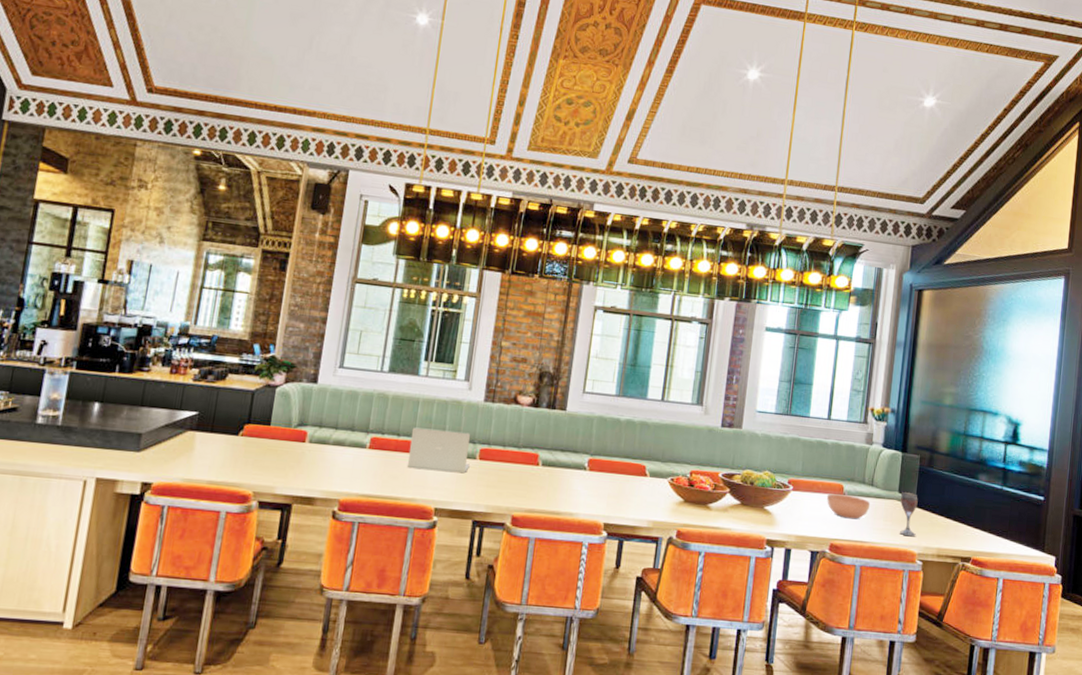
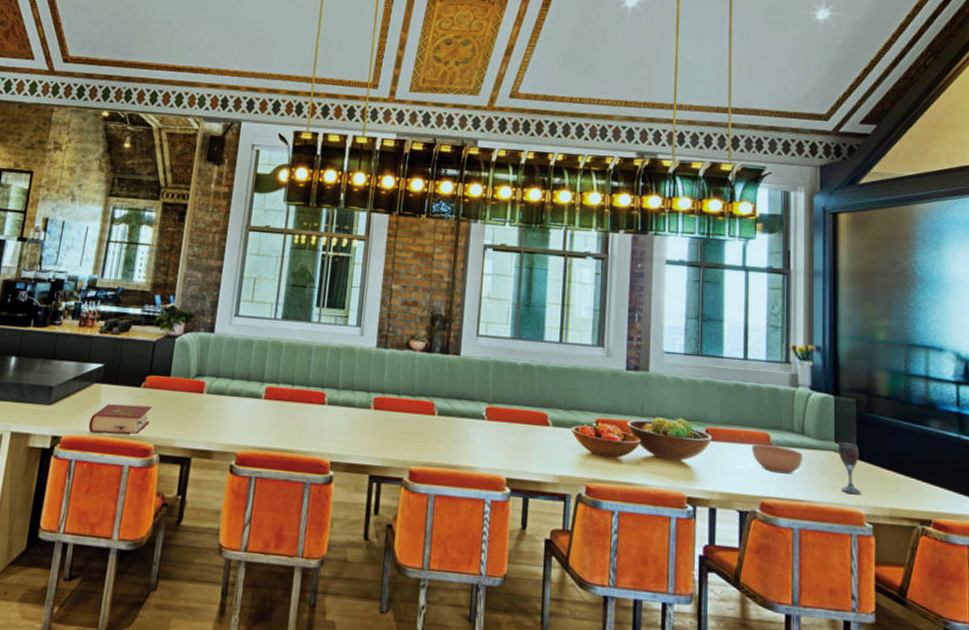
book: none [182,451,251,482] -> present [88,403,152,435]
laptop: present [407,427,470,474] -> none [302,376,365,425]

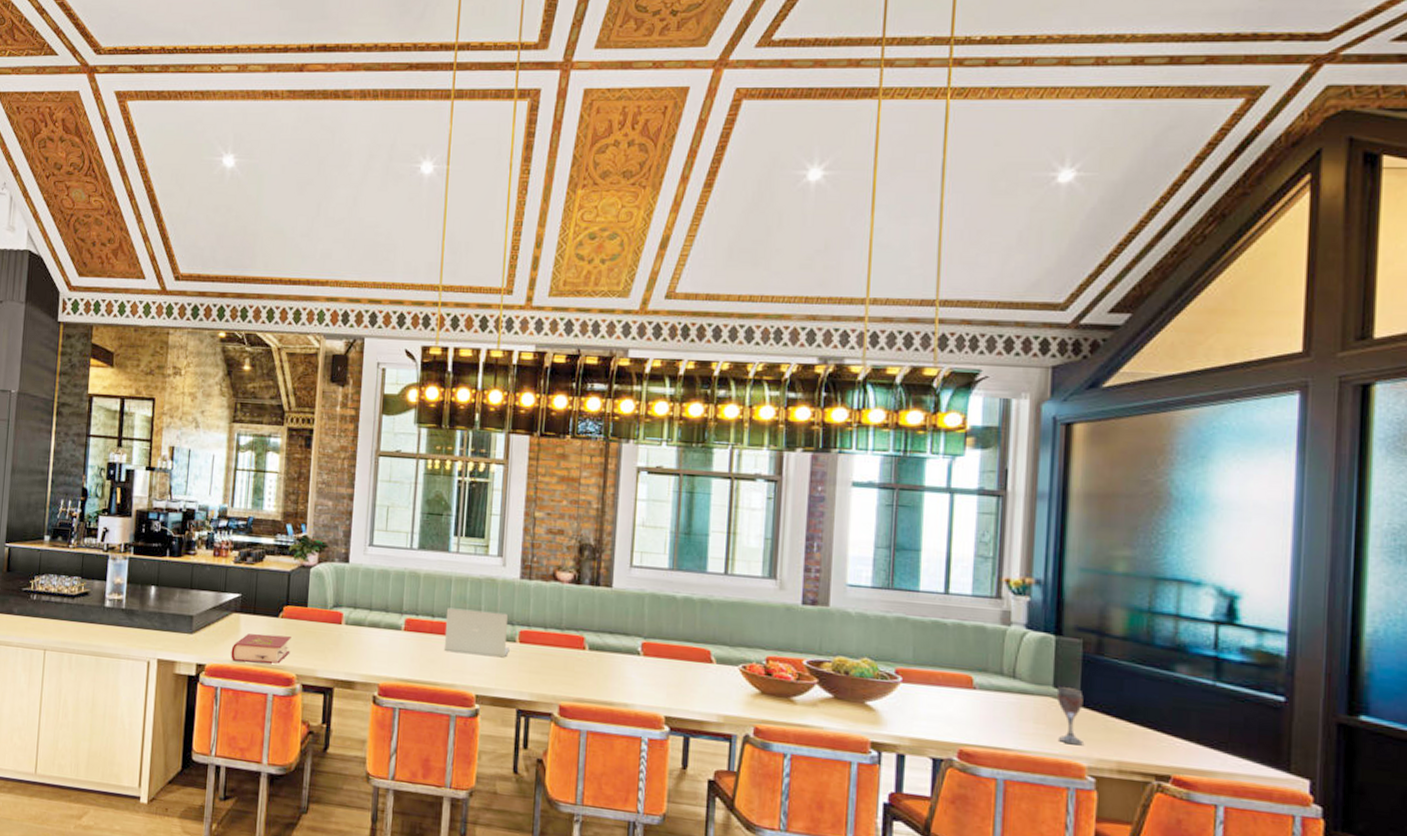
laptop: none [302,376,365,425] -> present [444,607,510,658]
bowl: present [751,443,804,474] -> none [949,687,1014,721]

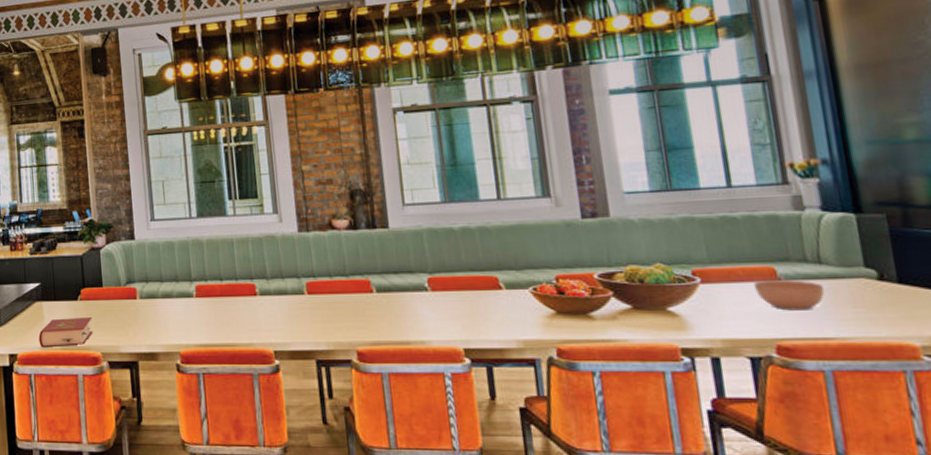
laptop: present [444,607,510,658] -> none [232,267,300,313]
bowl: none [949,687,1014,721] -> present [753,279,825,311]
cup: present [1056,686,1084,746] -> none [868,264,911,325]

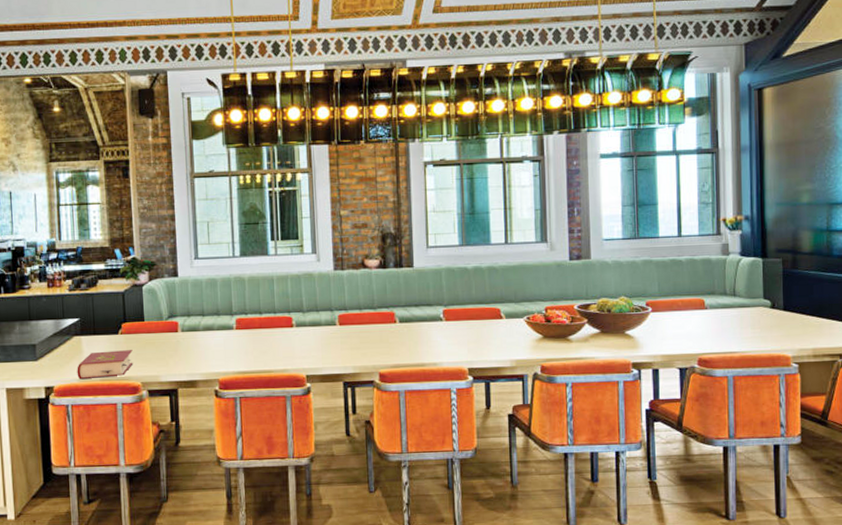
bowl: present [753,279,825,311] -> none [688,308,736,332]

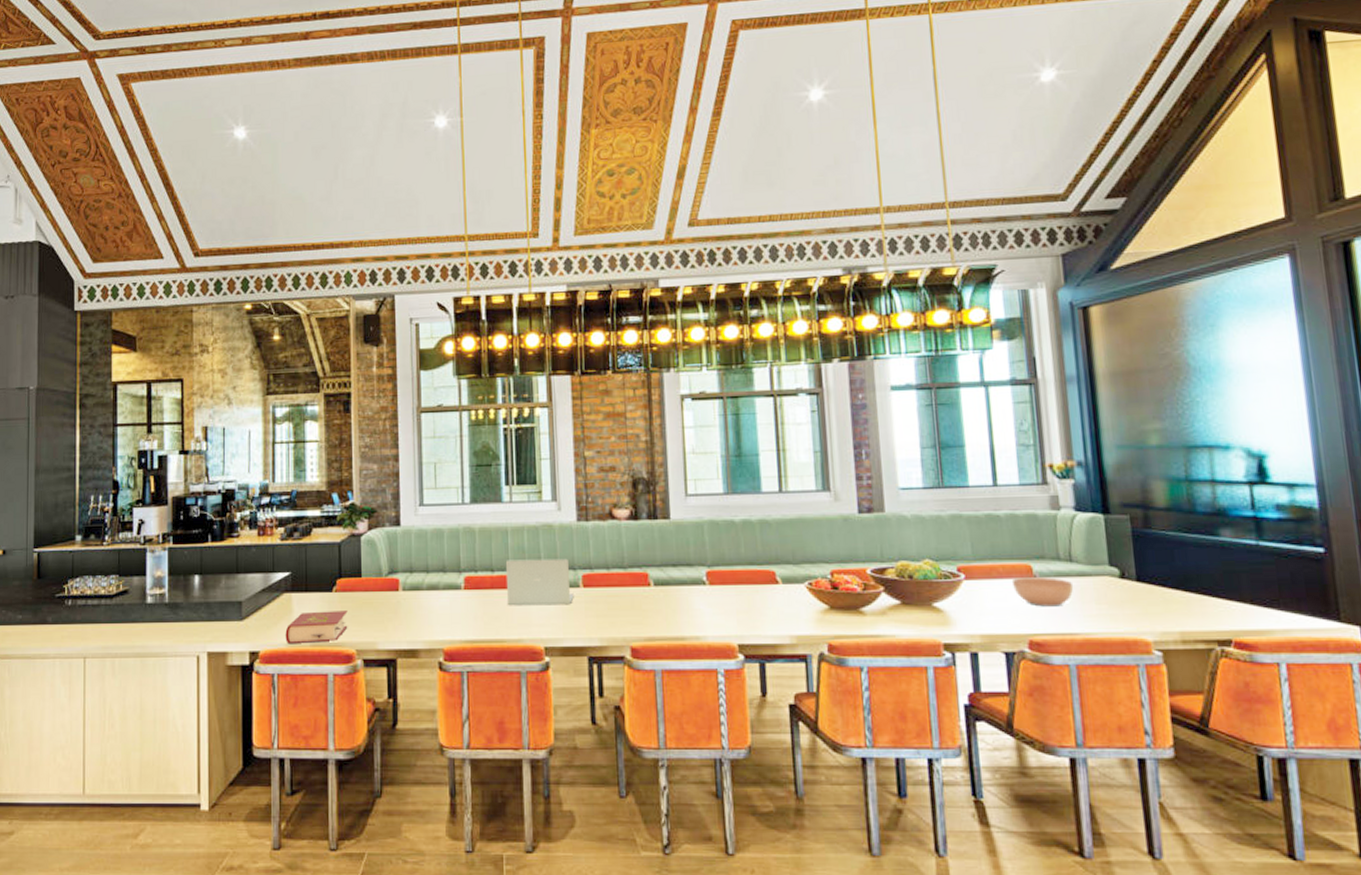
laptop: none [271,302,331,342] -> present [505,558,574,606]
bowl: none [688,308,736,332] -> present [1011,576,1074,607]

